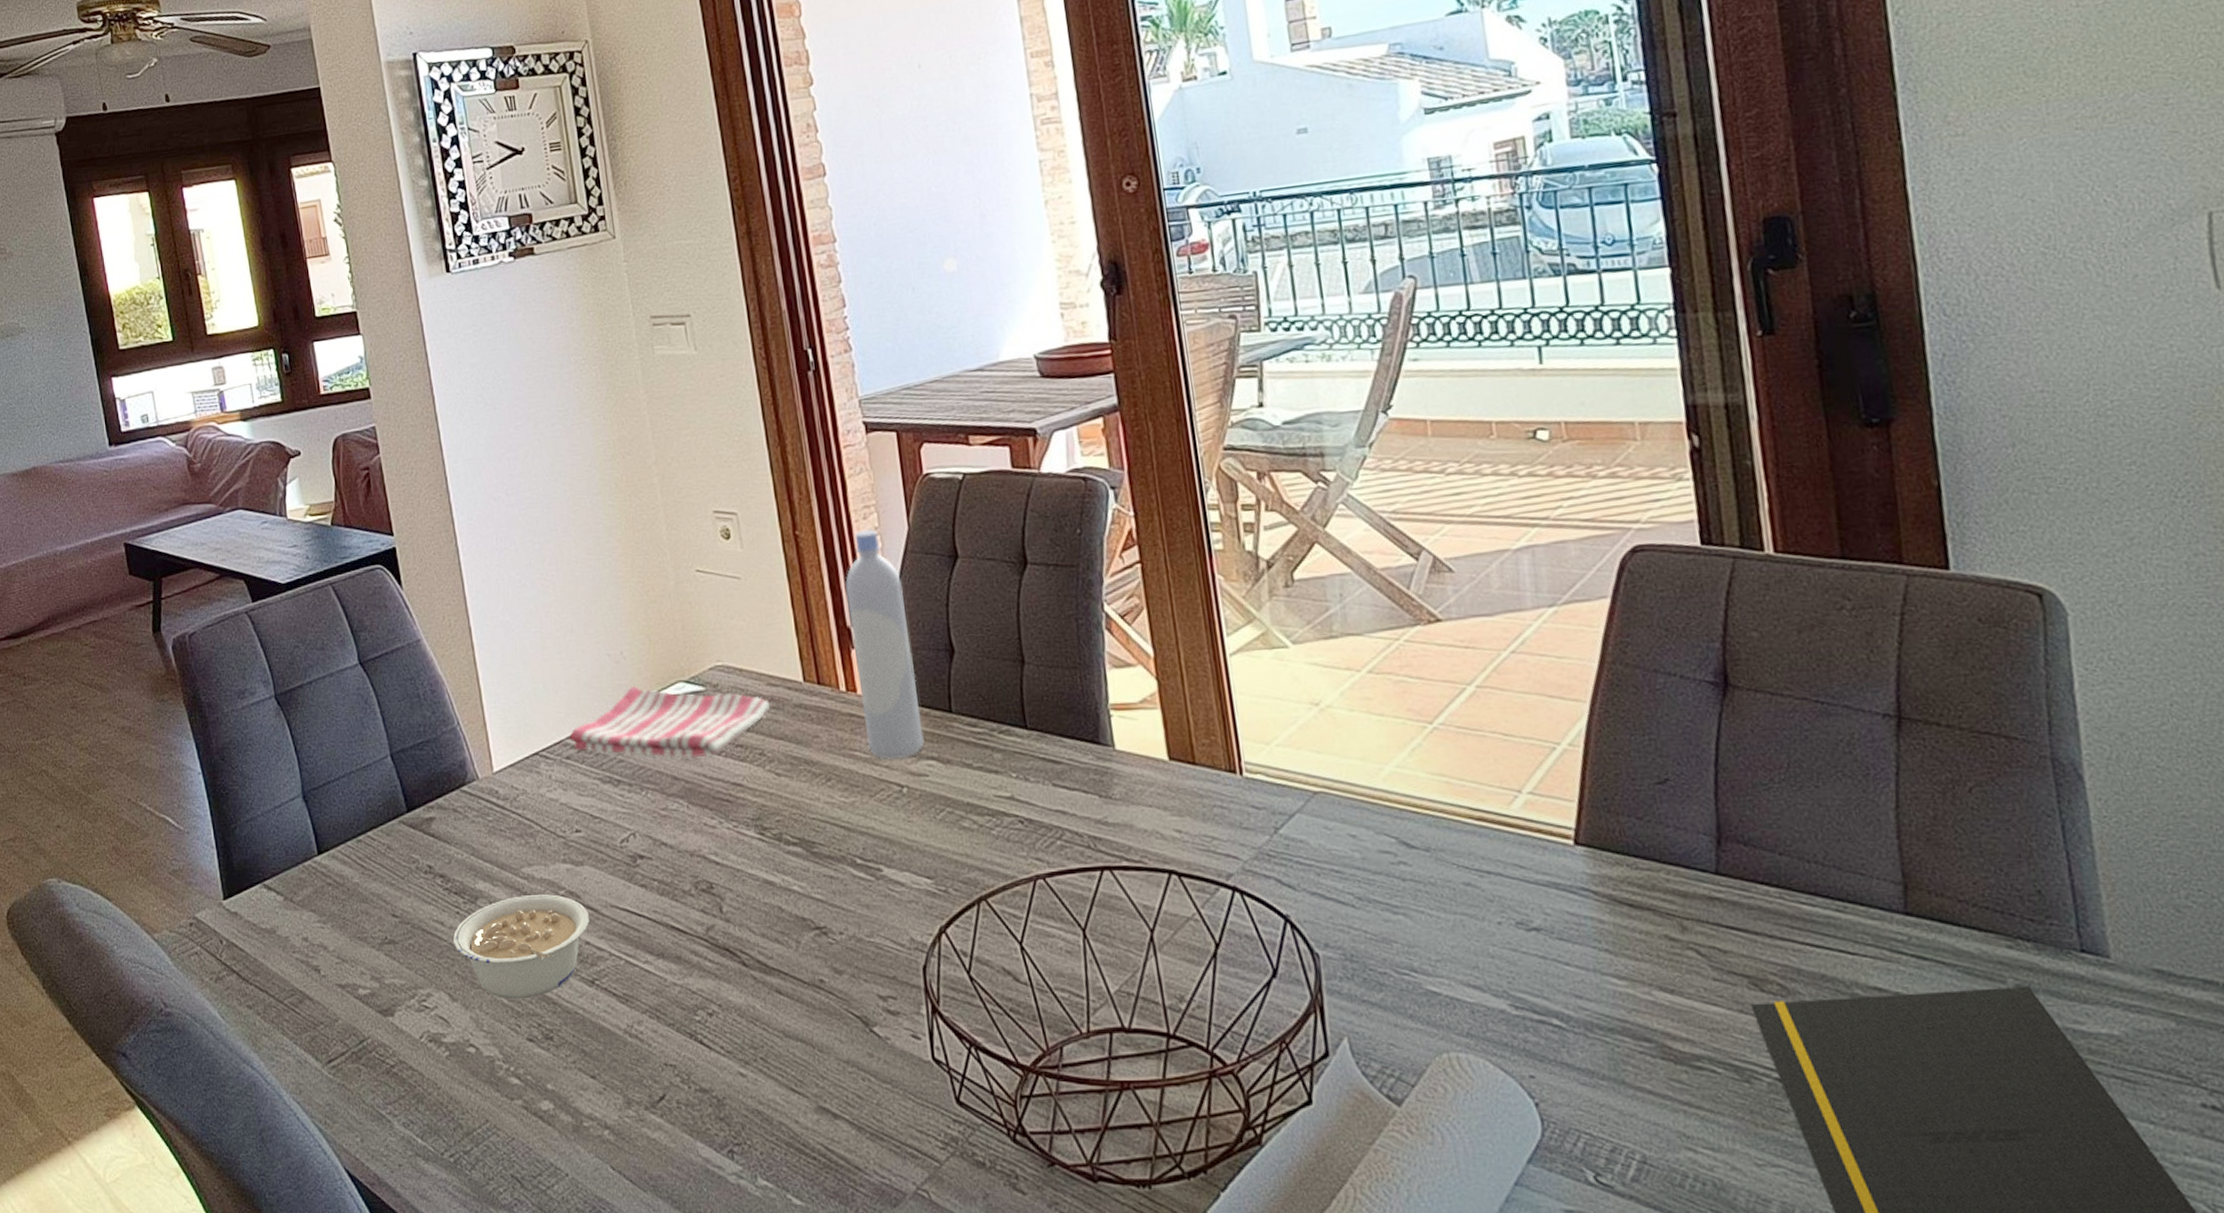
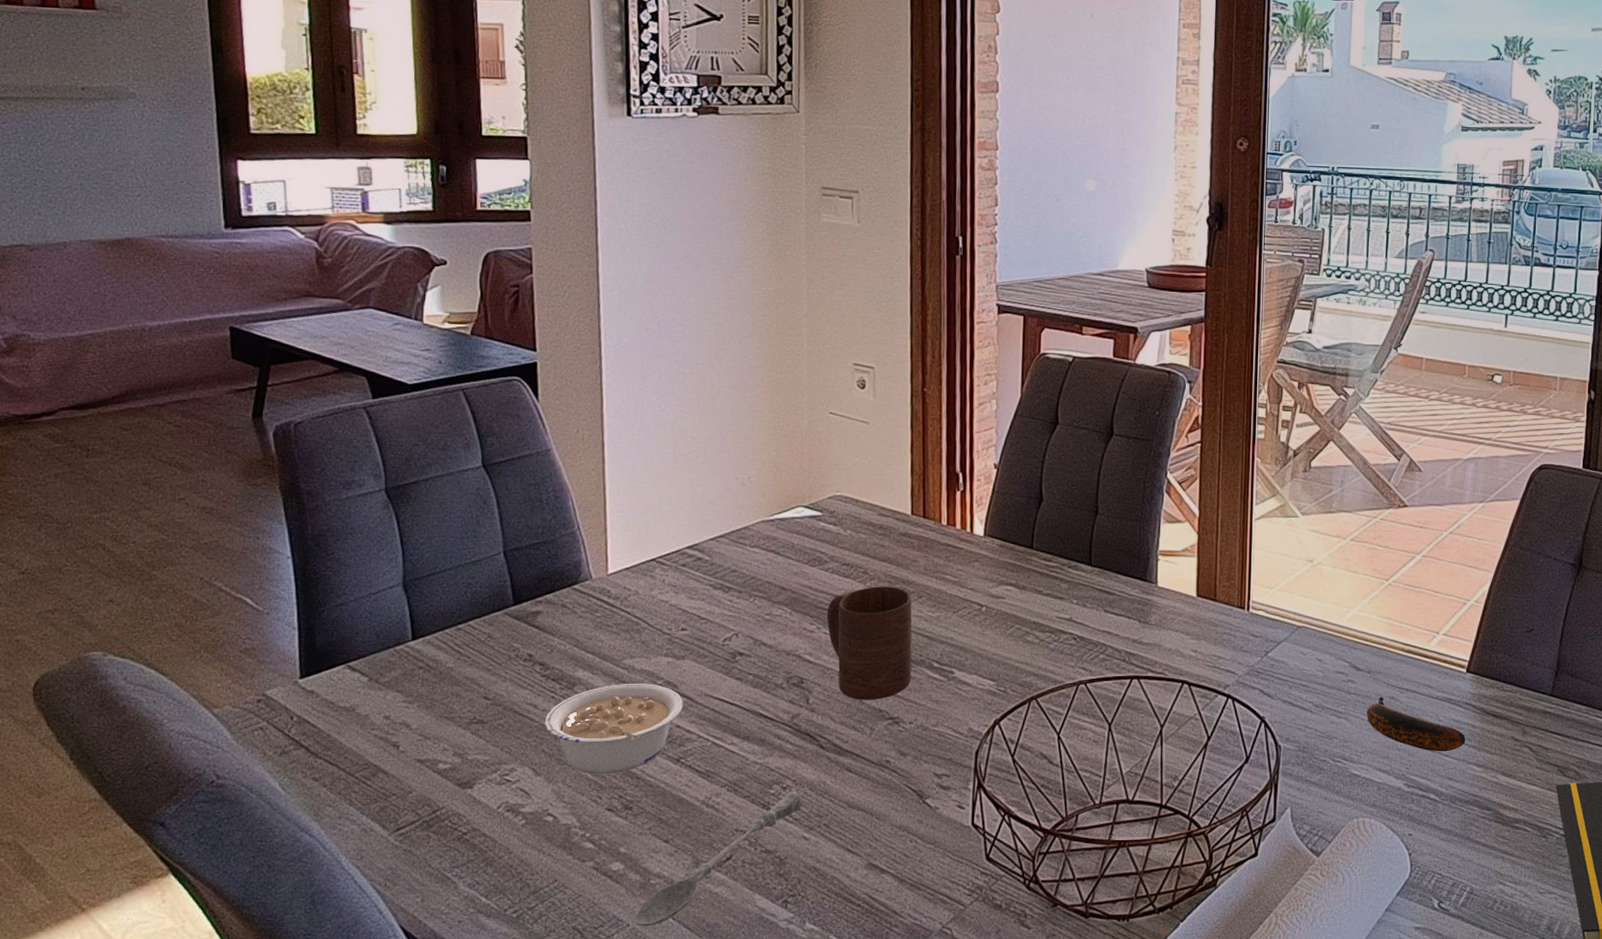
dish towel: present [569,685,770,758] -> none [688,506,878,571]
soupspoon: none [571,1018,734,1177] -> present [633,791,803,927]
cup: none [726,769,834,907] -> present [826,586,912,700]
bottle: present [844,528,924,760] -> none [957,393,1008,584]
banana: none [1433,882,1593,959] -> present [1366,696,1466,752]

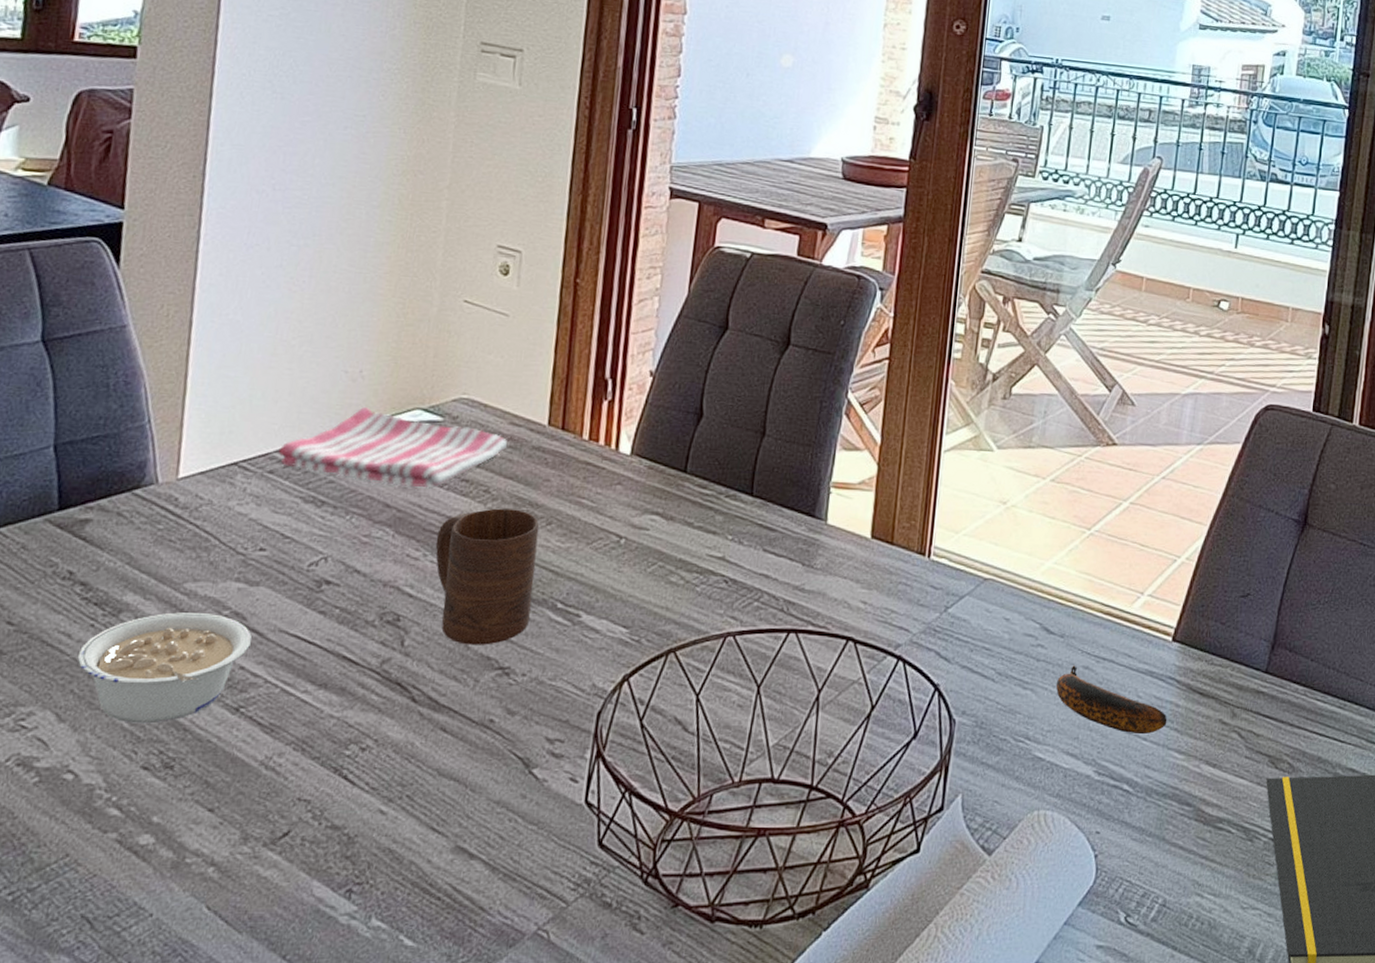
soupspoon: present [633,791,803,927] -> none [159,753,385,918]
dish towel: none [688,506,878,571] -> present [278,406,507,487]

